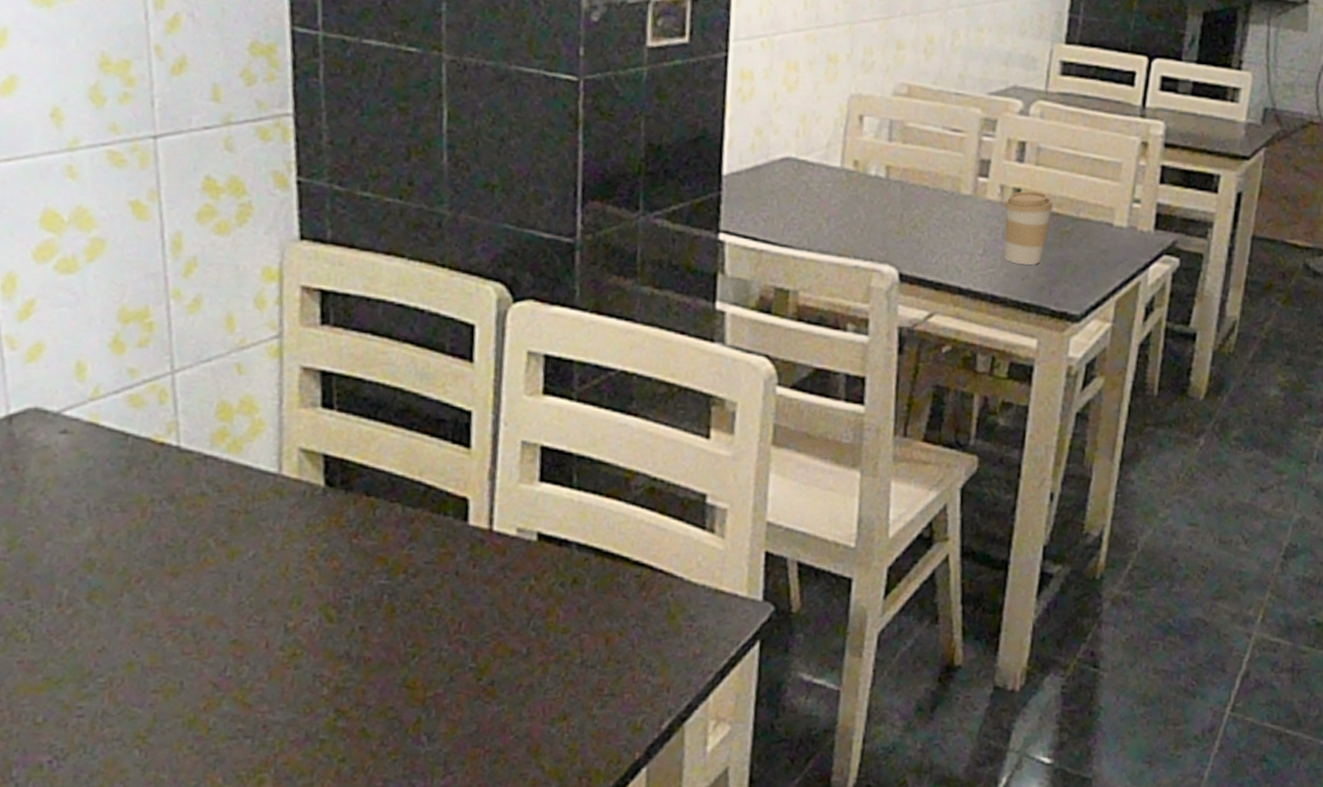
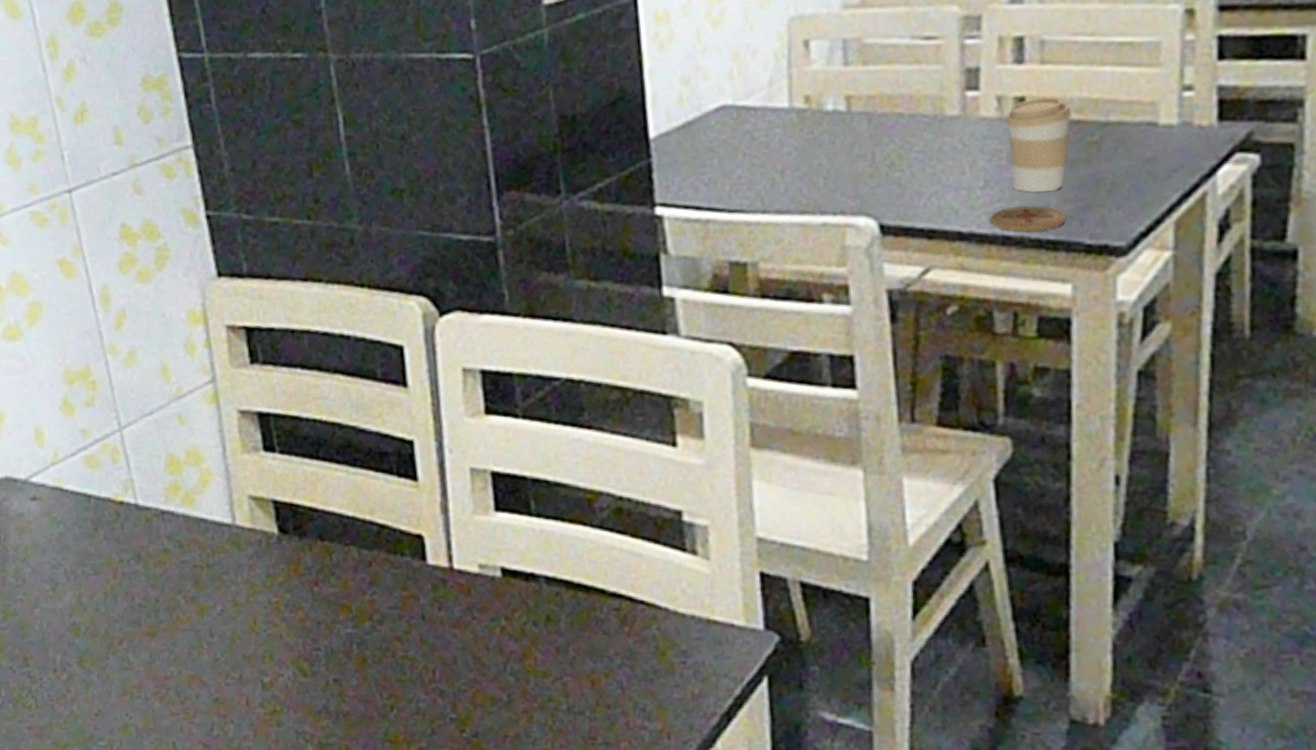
coaster: none [983,273,1040,295] -> present [990,206,1067,232]

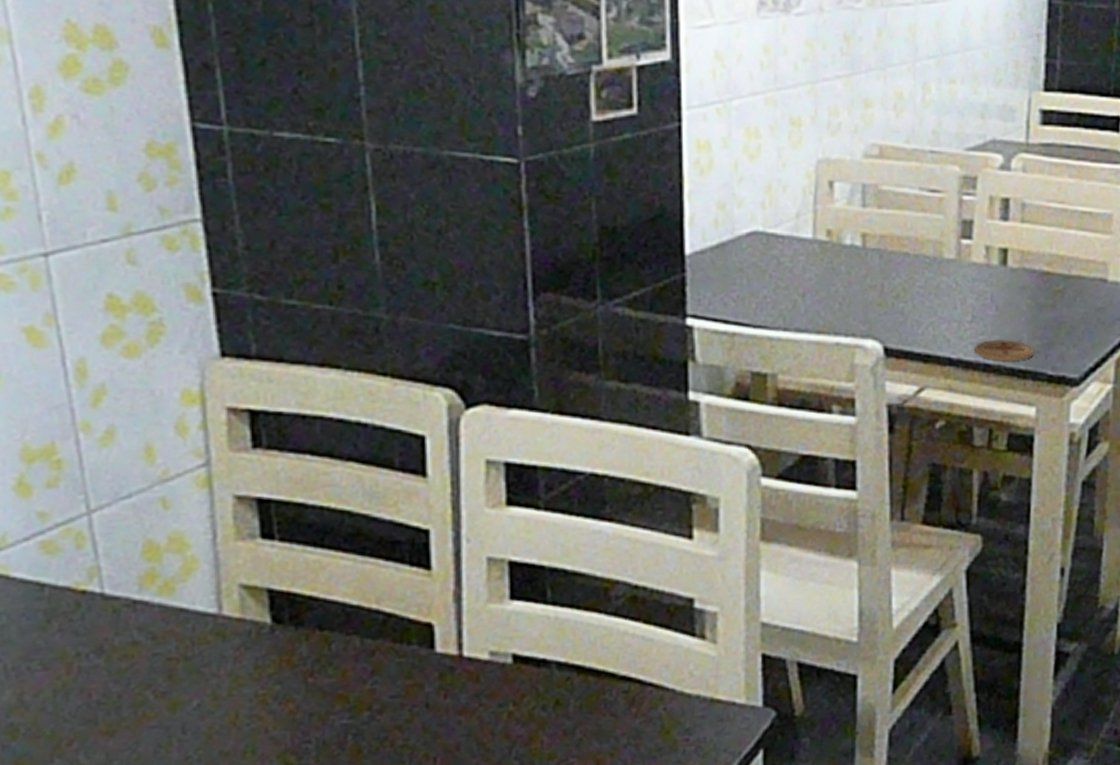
coffee cup: present [1004,97,1073,192] -> none [990,251,1044,329]

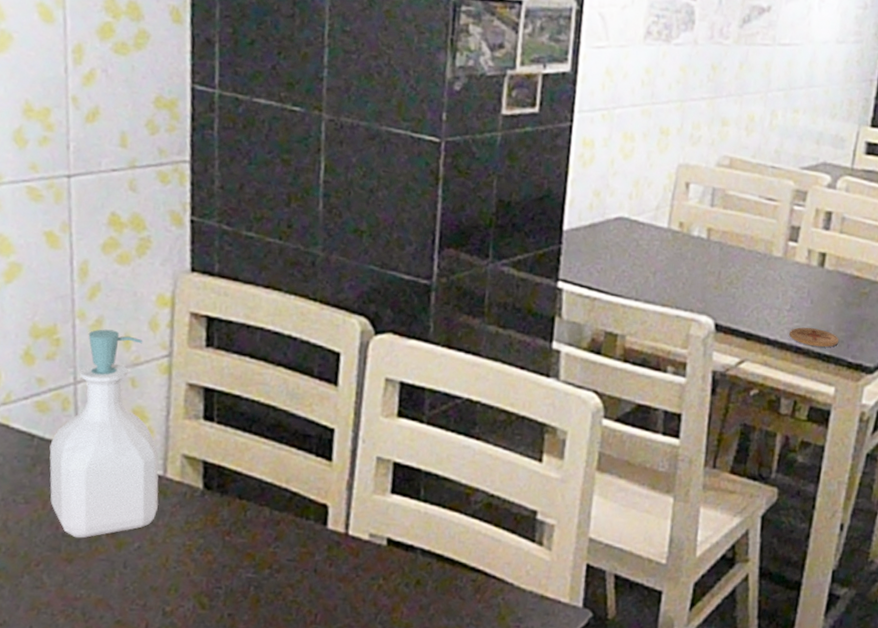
soap bottle: none [66,441,216,705] -> present [49,329,159,538]

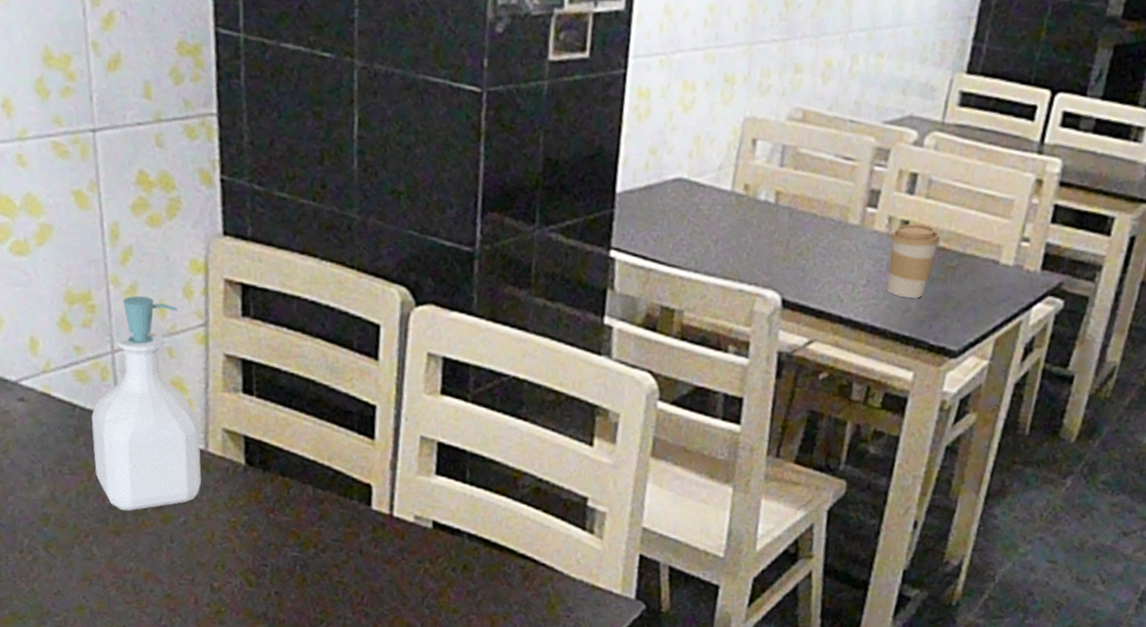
coaster: present [789,327,839,347] -> none [864,305,921,327]
coffee cup: none [808,255,855,321] -> present [887,223,941,298]

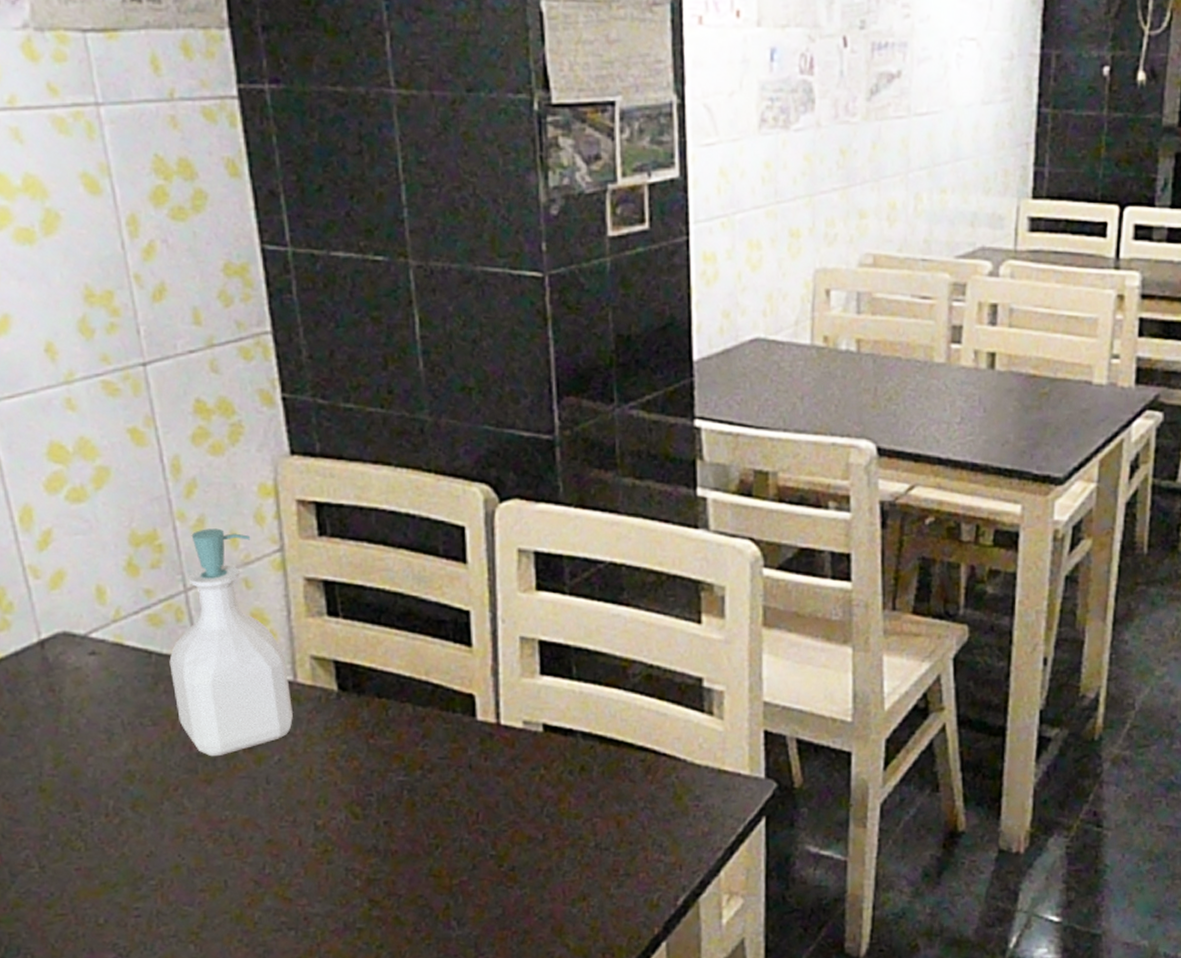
coffee cup: present [887,223,941,298] -> none [978,354,1030,430]

